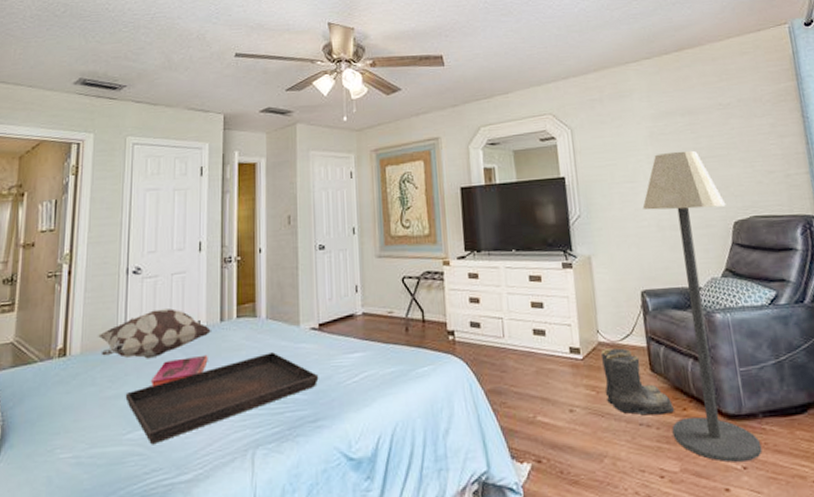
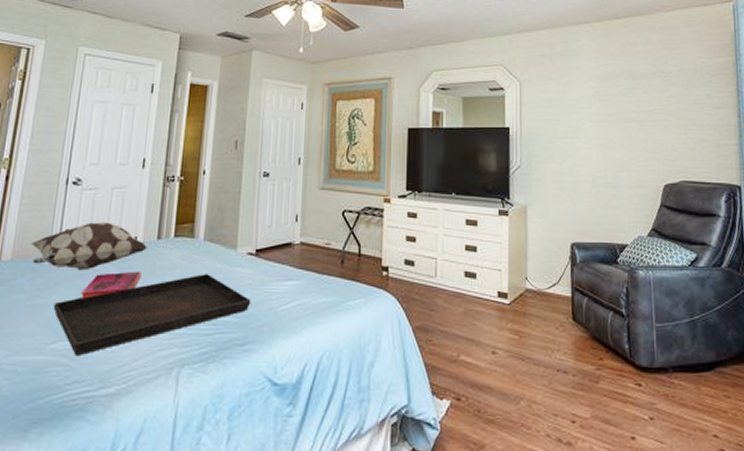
boots: present [601,348,675,416] -> none [527,296,592,362]
floor lamp: present [642,151,763,463] -> none [580,113,669,414]

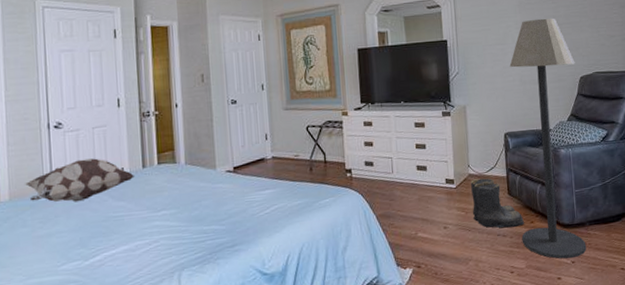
serving tray: present [53,274,251,355] -> none [57,192,235,272]
hardback book: present [81,271,142,299] -> none [81,196,133,226]
boots: none [527,296,592,362] -> present [471,178,525,228]
floor lamp: none [580,113,669,414] -> present [509,18,587,259]

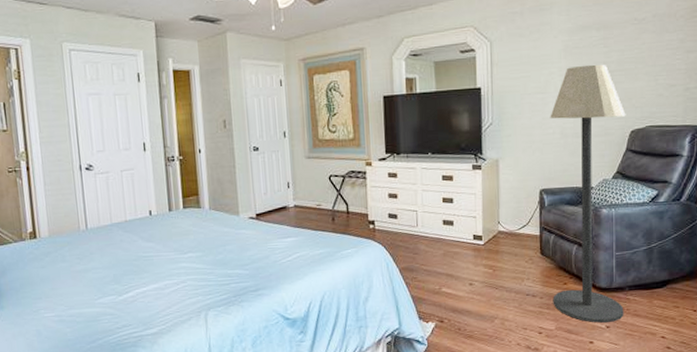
decorative pillow: present [25,158,134,202] -> none [62,200,162,241]
boots: present [471,178,525,228] -> none [500,236,557,288]

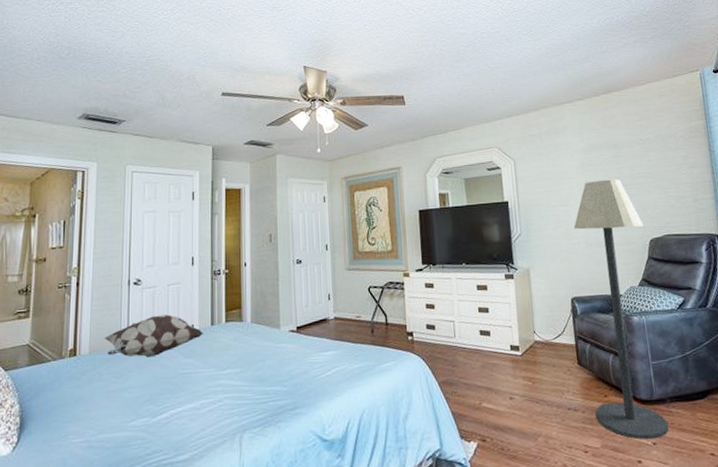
decorative pillow: none [62,200,162,241] -> present [104,314,203,358]

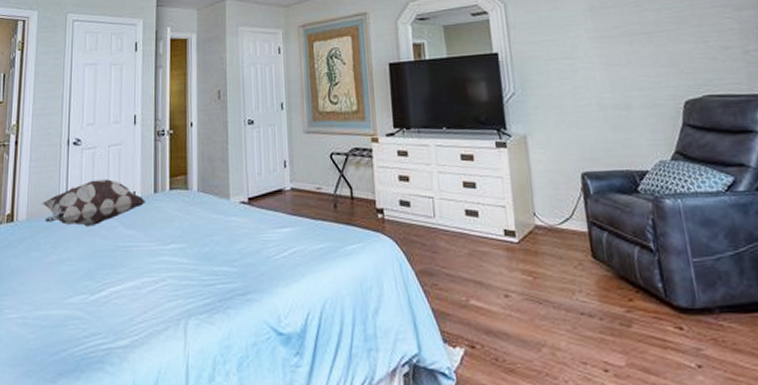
floor lamp: present [573,179,669,440] -> none [582,25,720,361]

